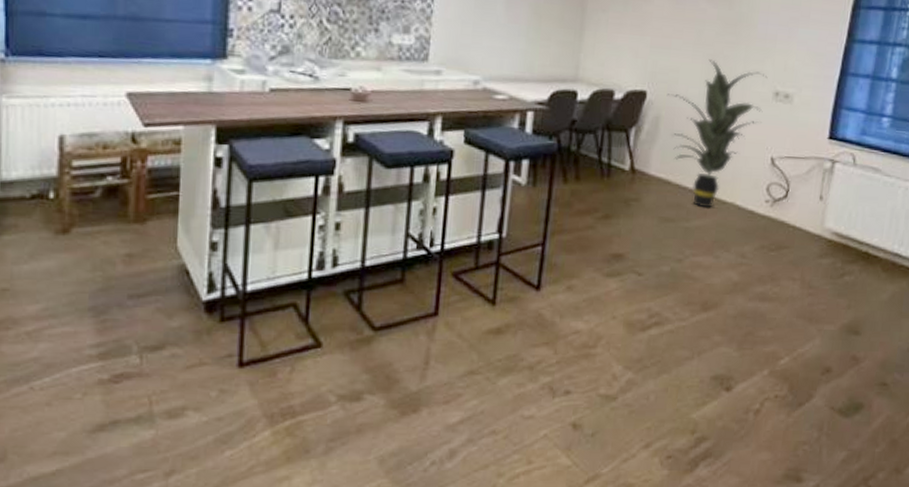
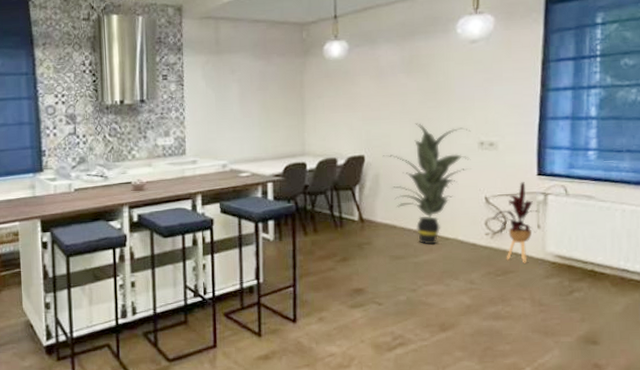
house plant: none [768,144,824,239] -> present [486,182,539,263]

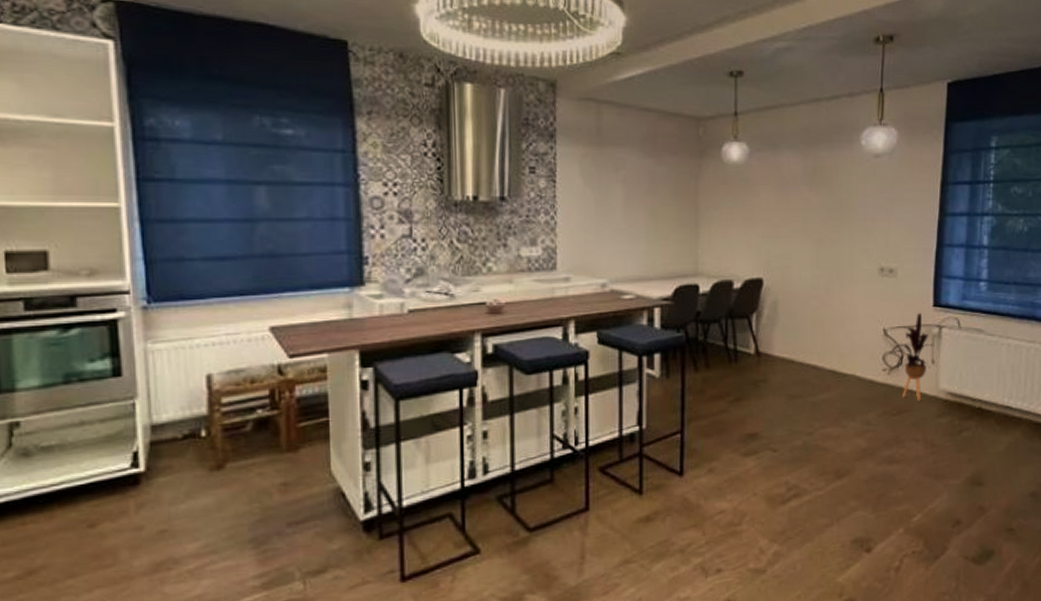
indoor plant: present [382,123,471,245] -> none [781,243,872,382]

